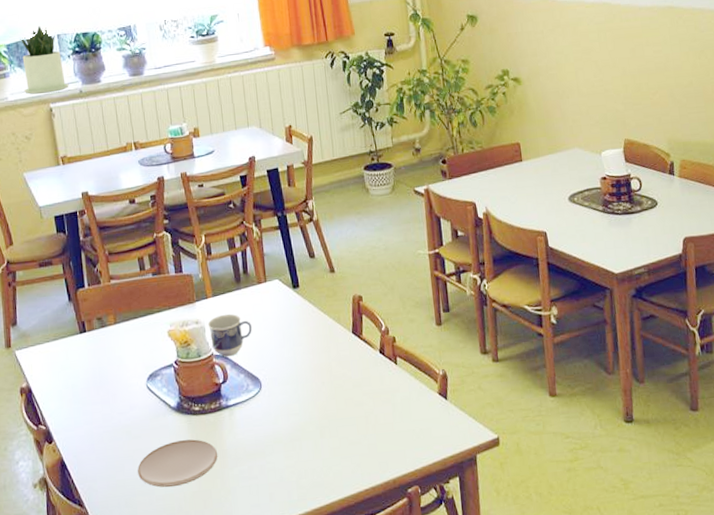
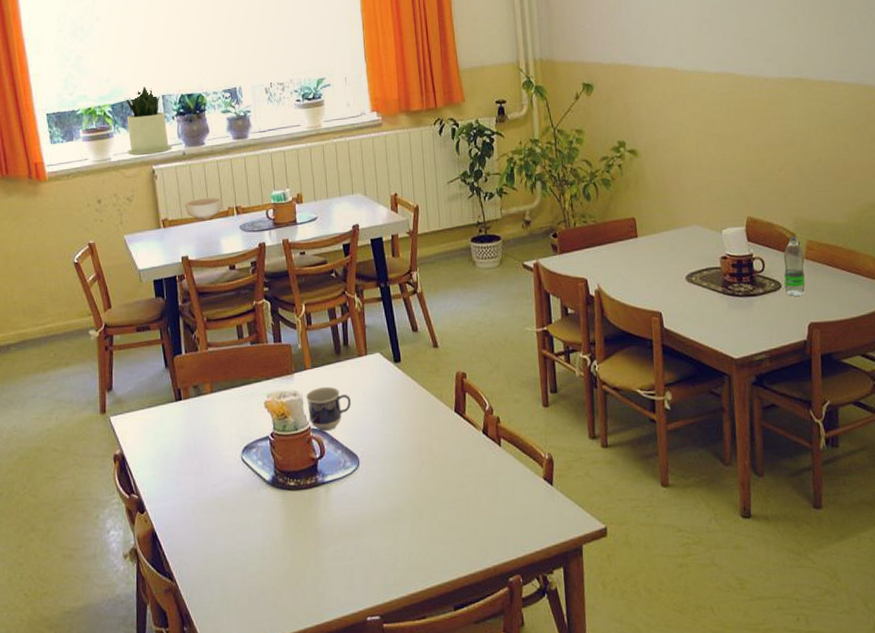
bowl: none [82,133,120,157] -> present [184,197,222,221]
plate: present [138,439,218,488] -> none [230,515,313,565]
bottle: none [659,156,680,213] -> present [783,236,806,296]

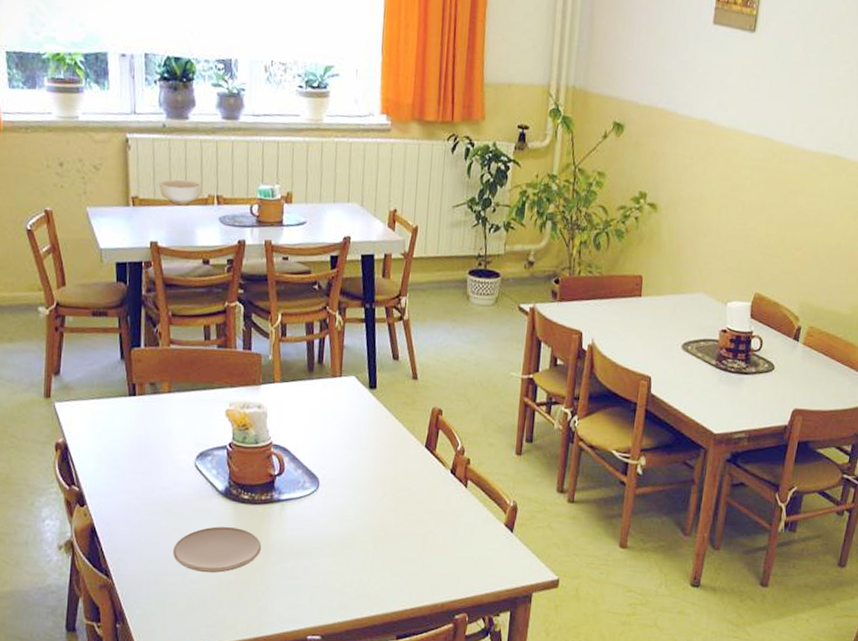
planter: present [125,86,173,156] -> none [98,39,153,121]
plate: none [230,515,313,565] -> present [173,526,262,573]
cup: present [305,386,351,431] -> none [270,403,318,448]
bottle: present [783,236,806,296] -> none [777,319,804,381]

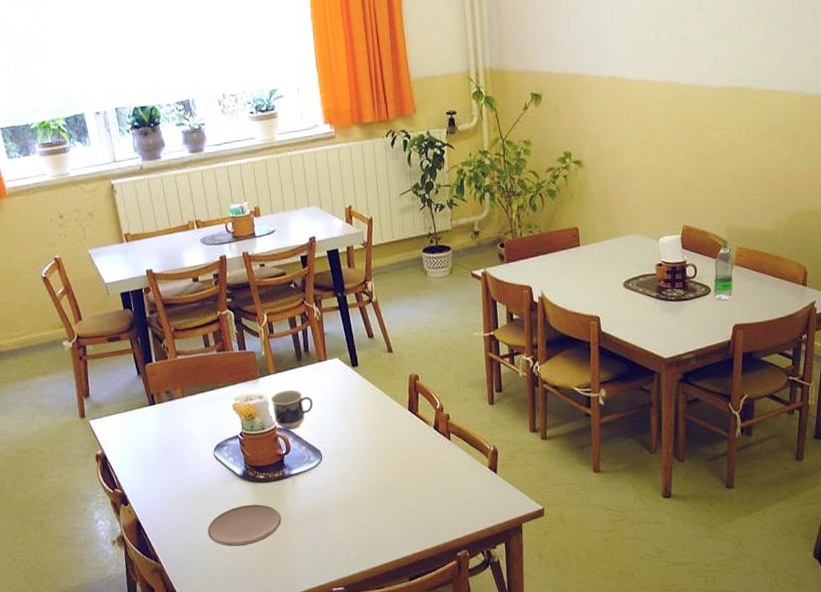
bowl: present [158,179,202,206] -> none [145,211,182,235]
cup: none [270,403,318,448] -> present [270,389,313,430]
bottle: none [777,319,804,381] -> present [714,243,734,300]

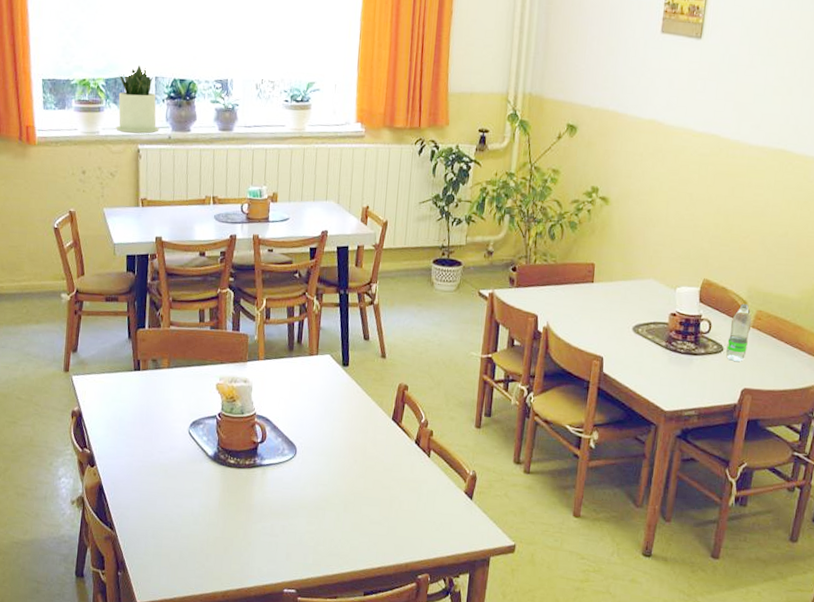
planter: none [78,98,130,170] -> present [115,65,160,134]
plate: present [207,504,282,547] -> none [168,487,245,529]
cup: present [270,389,313,430] -> none [255,378,297,419]

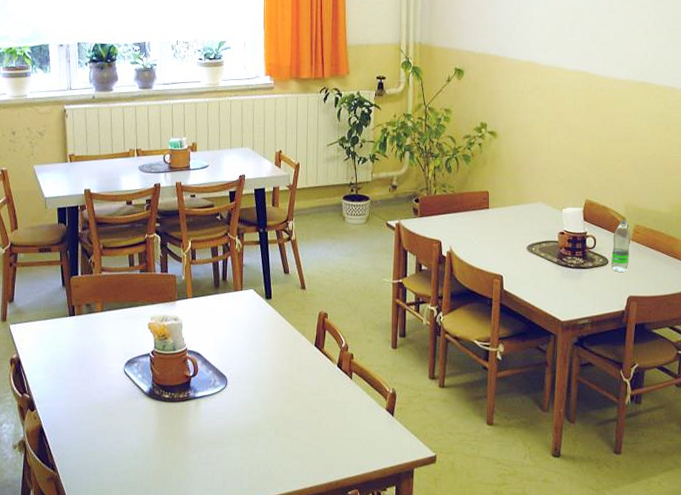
planter: present [115,65,160,134] -> none [42,33,85,96]

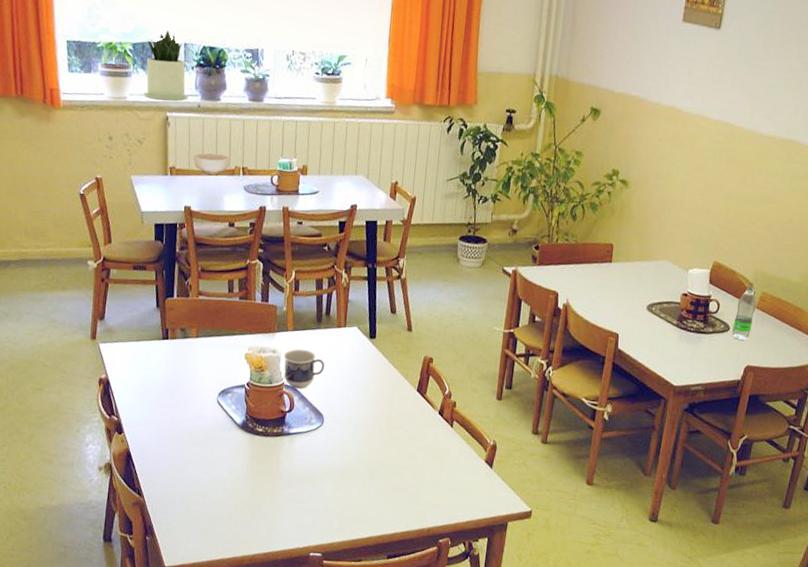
planter: none [42,33,85,96] -> present [143,30,190,102]
bowl: none [90,138,125,159] -> present [193,153,230,176]
cup: none [184,314,224,353] -> present [283,349,325,389]

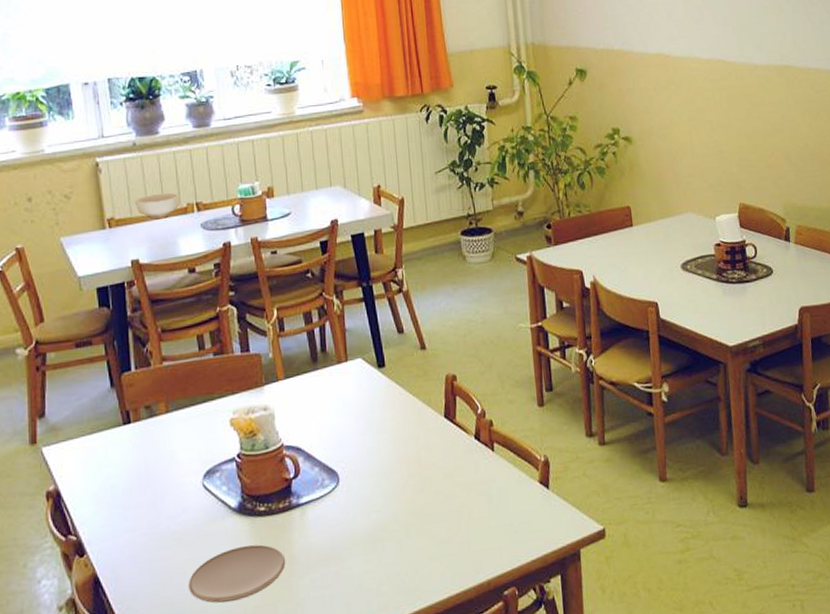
planter: present [143,30,190,102] -> none [62,68,121,147]
plate: none [196,455,273,495] -> present [189,544,286,603]
cup: present [283,349,325,389] -> none [277,398,330,448]
bottle: present [732,285,757,340] -> none [774,221,796,281]

